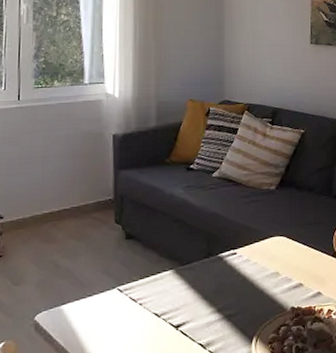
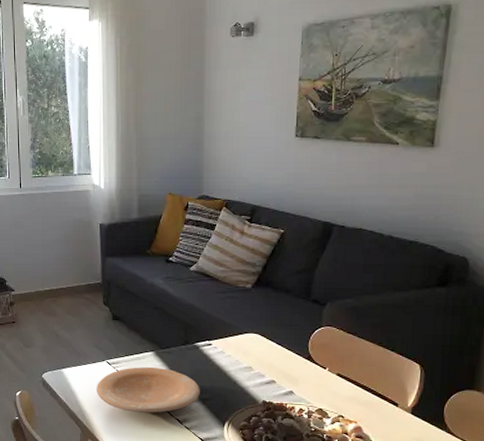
plate: none [104,287,225,345] -> present [97,367,200,413]

